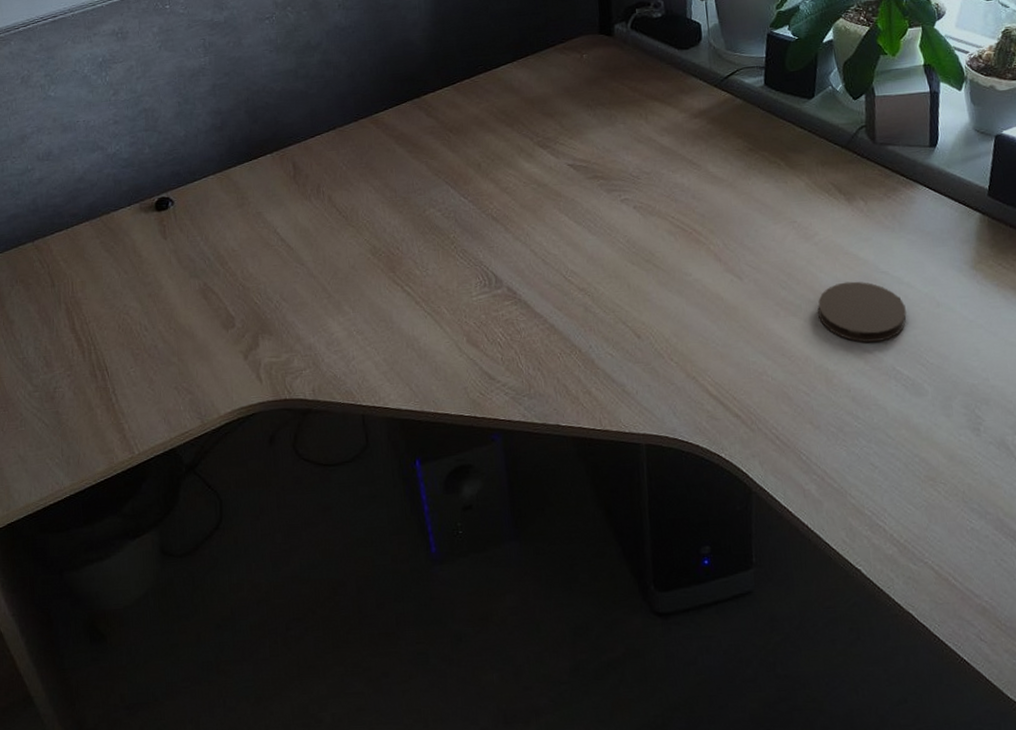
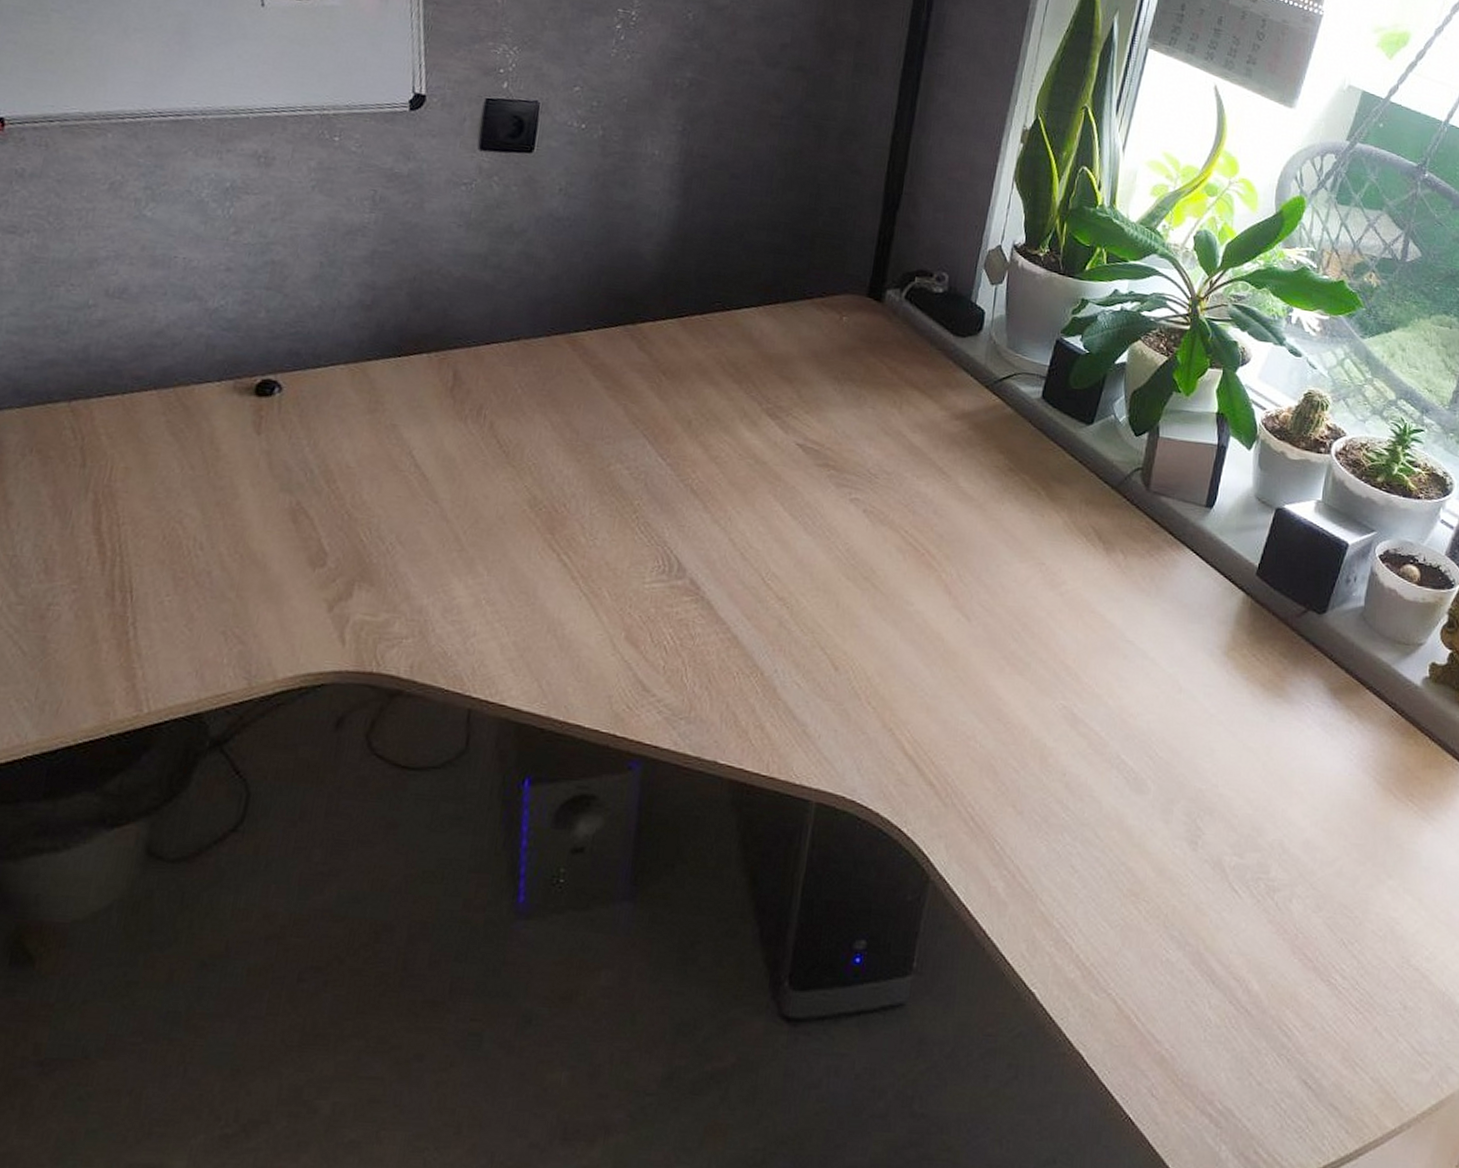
coaster: present [818,281,907,342] -> none [1047,645,1145,722]

